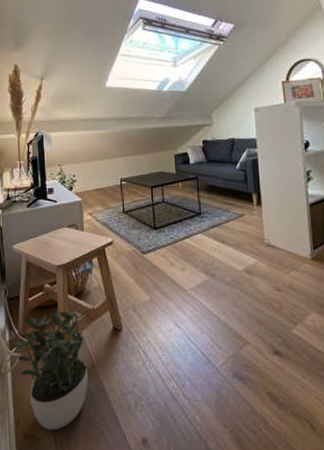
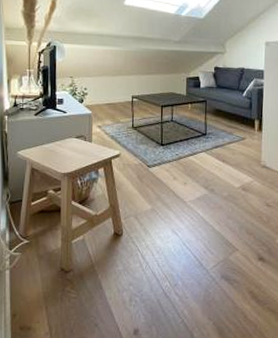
potted plant: present [10,308,91,430] -> none [10,213,94,323]

